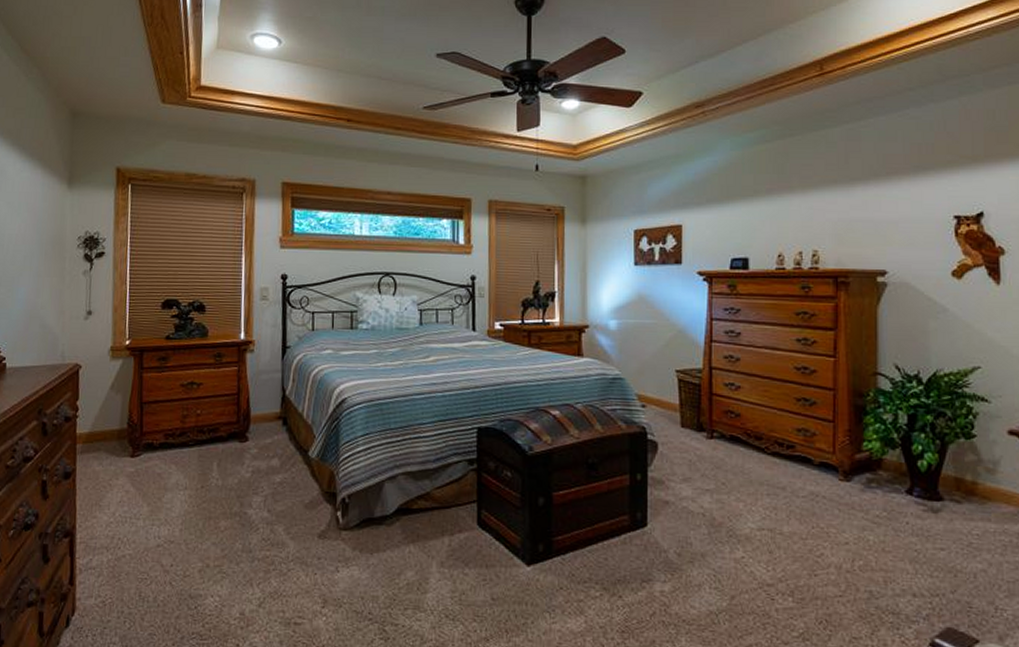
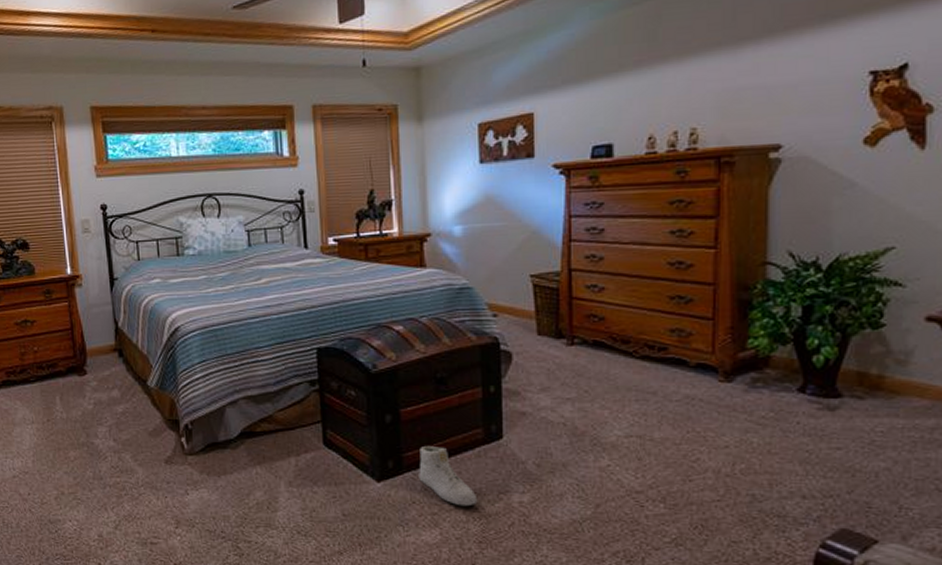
sneaker: none [567,530,622,594] -> present [419,445,478,507]

